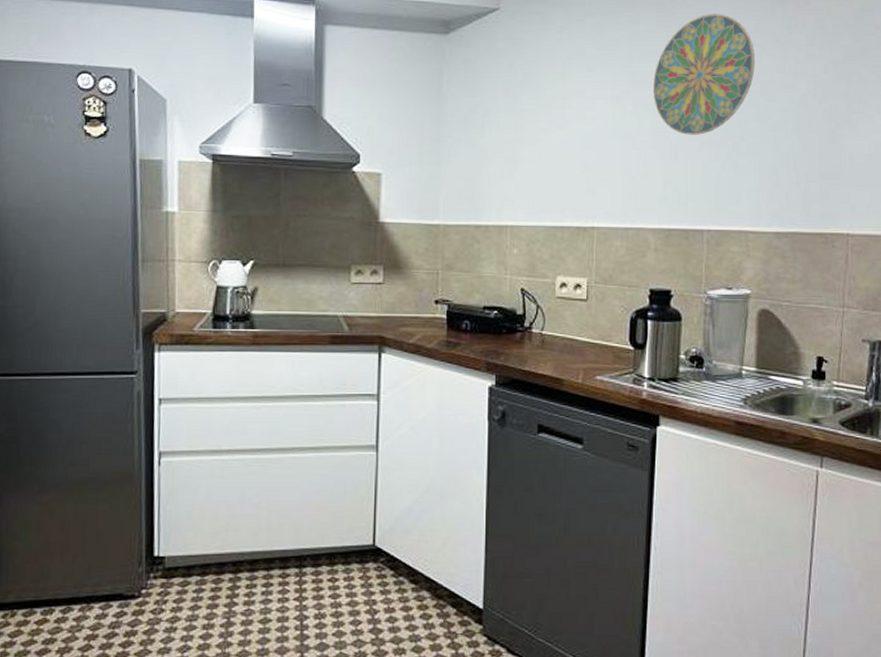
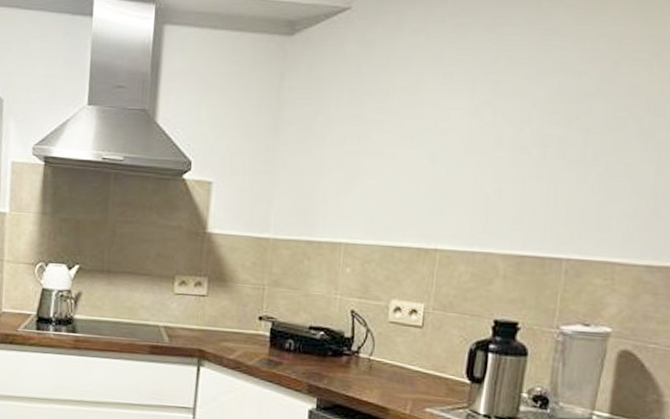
decorative plate: present [653,14,755,135] -> none [517,15,644,153]

